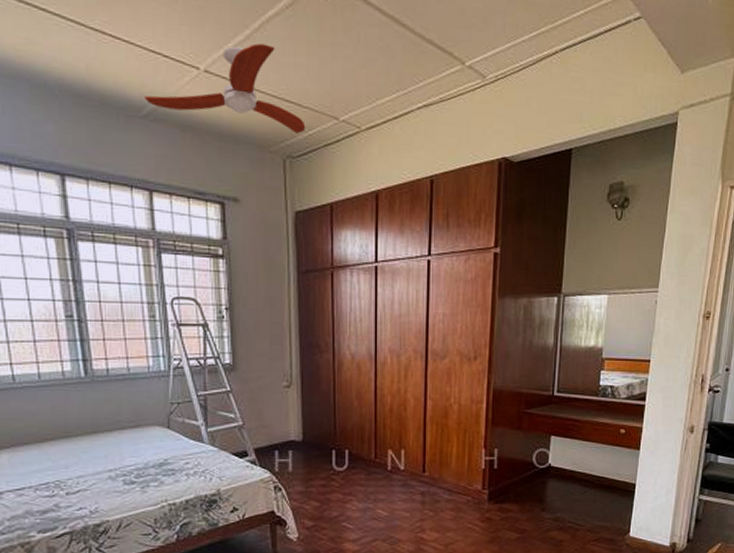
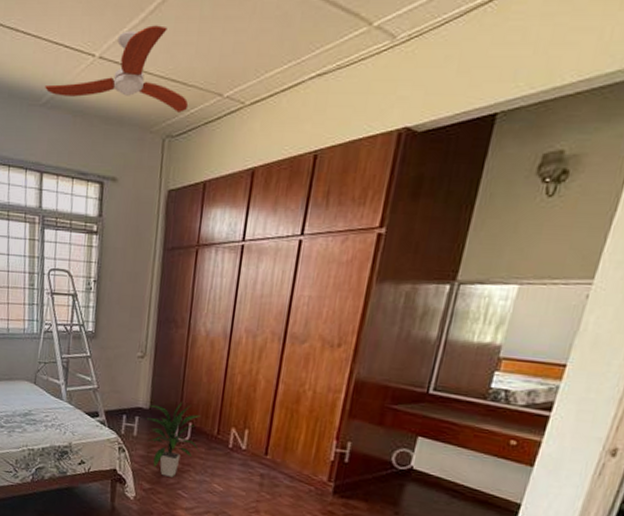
indoor plant: none [300,430,360,510] -> present [147,402,200,477]

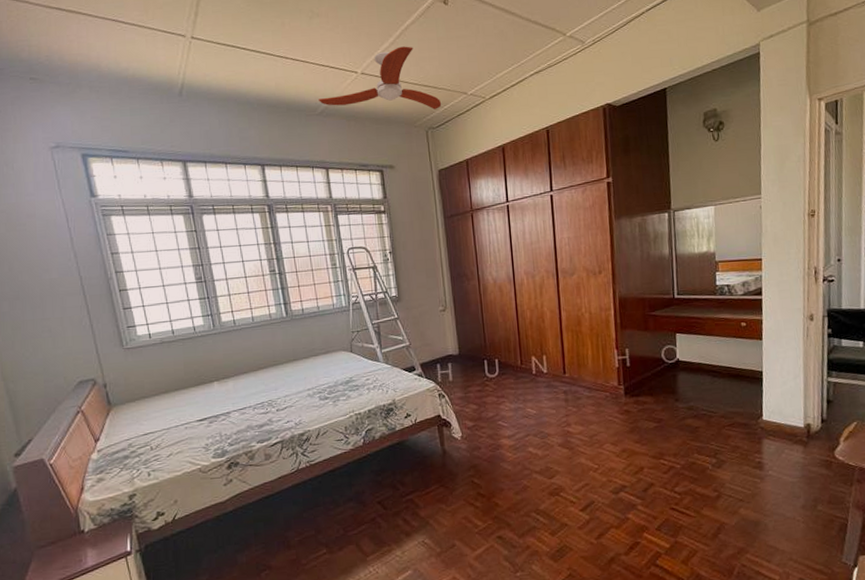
indoor plant: present [147,402,200,477] -> none [456,343,510,412]

